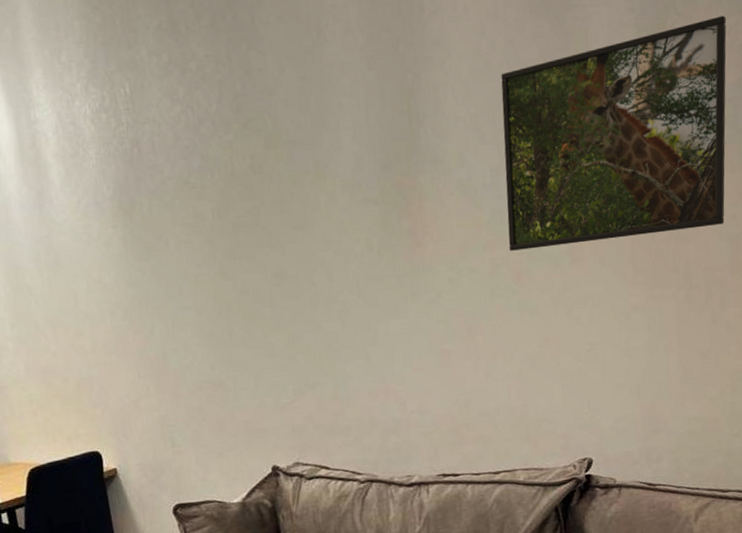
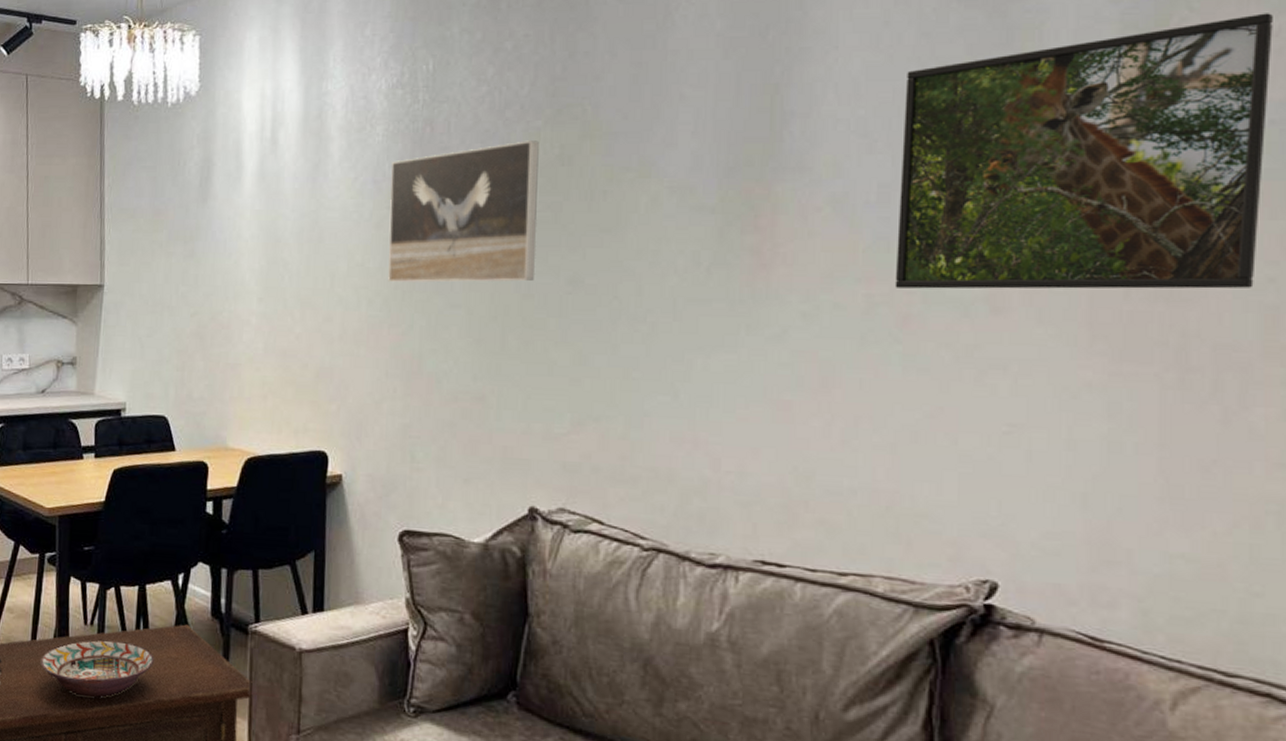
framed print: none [108,153,247,295] -> present [388,141,539,283]

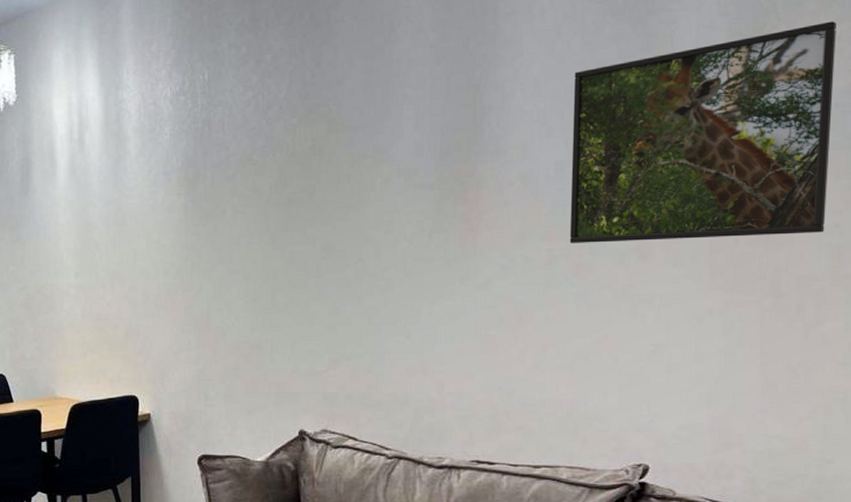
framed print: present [388,141,539,283] -> none [177,135,296,256]

